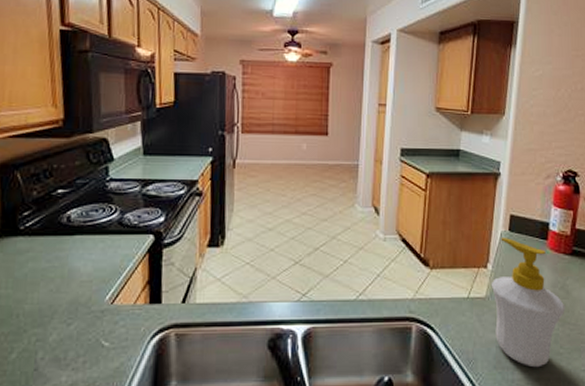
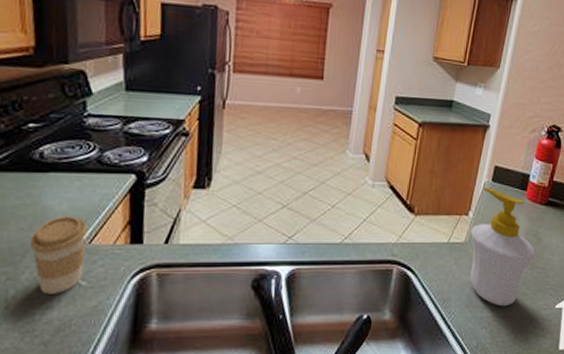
coffee cup: none [57,277,110,355] -> present [29,216,88,294]

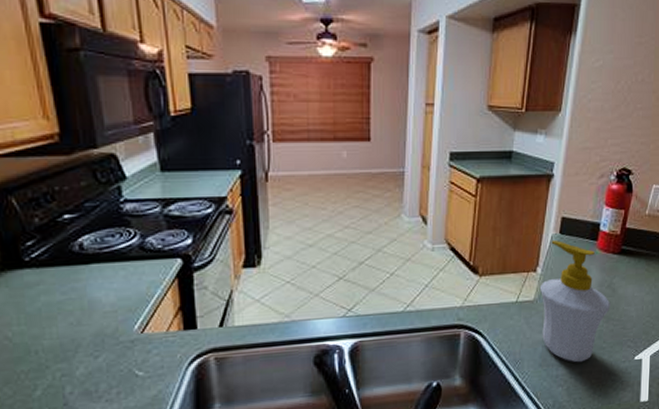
coffee cup: present [29,216,88,294] -> none [80,306,139,388]

